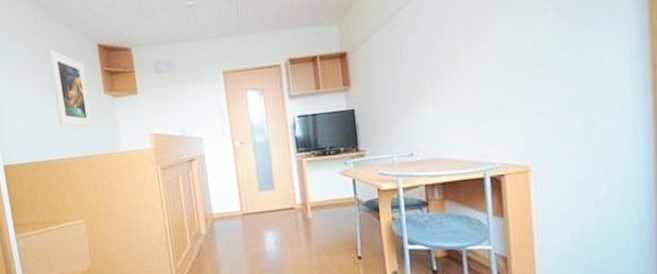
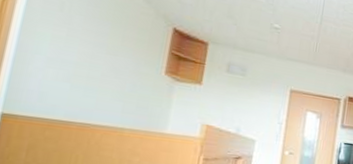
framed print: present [48,49,93,128] -> none [98,14,152,102]

